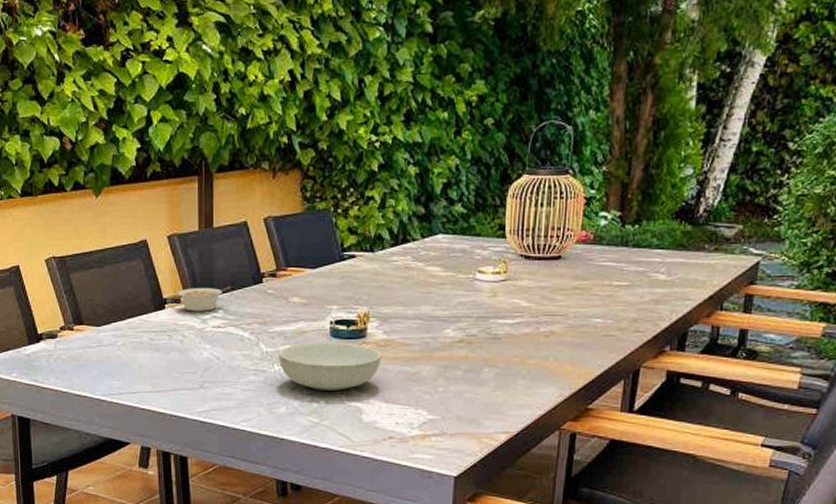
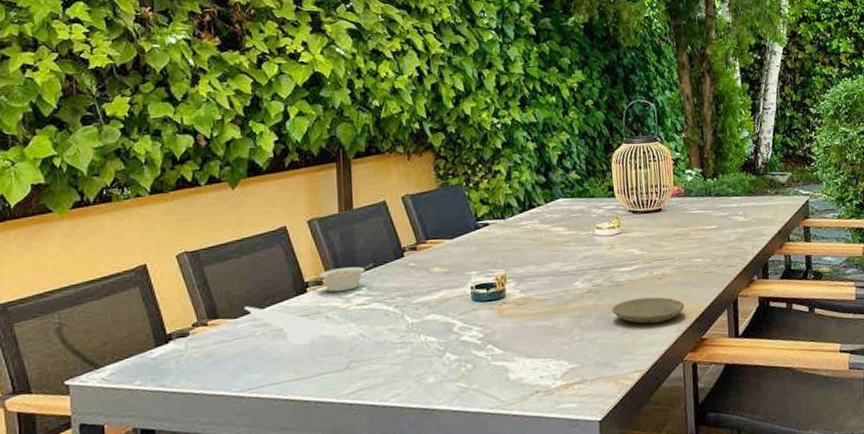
plate: none [106,316,216,359] -> present [244,306,361,345]
serving bowl: present [278,342,382,390] -> none [423,305,522,355]
plate: none [484,355,572,385] -> present [612,297,685,324]

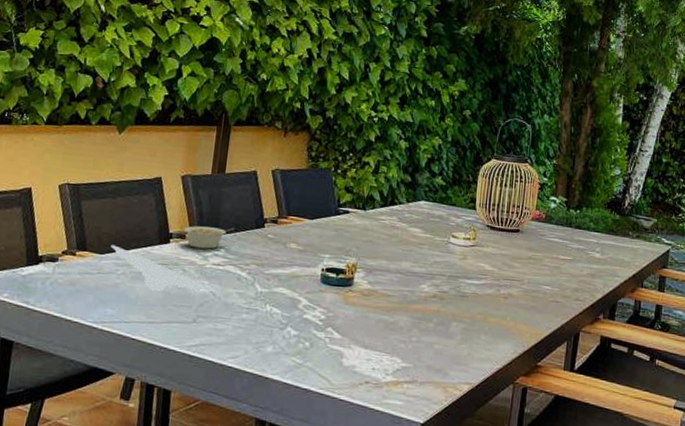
plate: present [612,297,685,324] -> none [453,312,525,342]

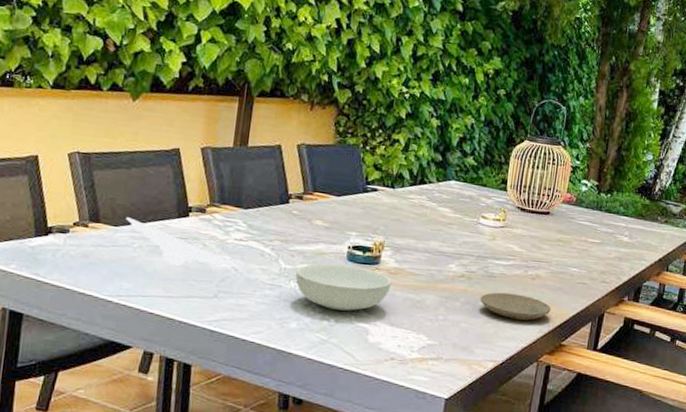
legume: present [183,226,234,249] -> none [204,200,257,224]
serving bowl: none [271,286,365,334] -> present [295,263,392,311]
plate: none [453,312,525,342] -> present [480,292,551,321]

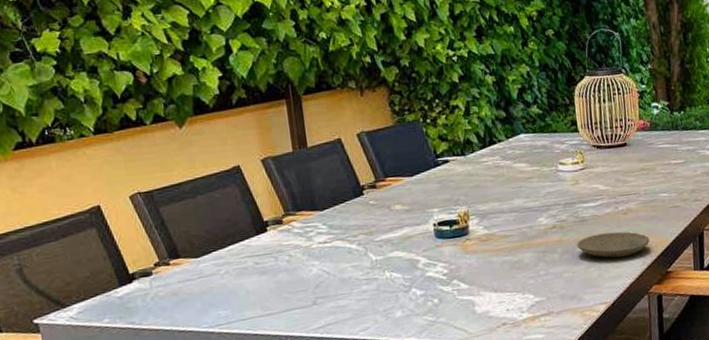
plate: present [126,217,235,267] -> none [205,245,326,283]
serving bowl: present [295,263,392,311] -> none [387,241,486,290]

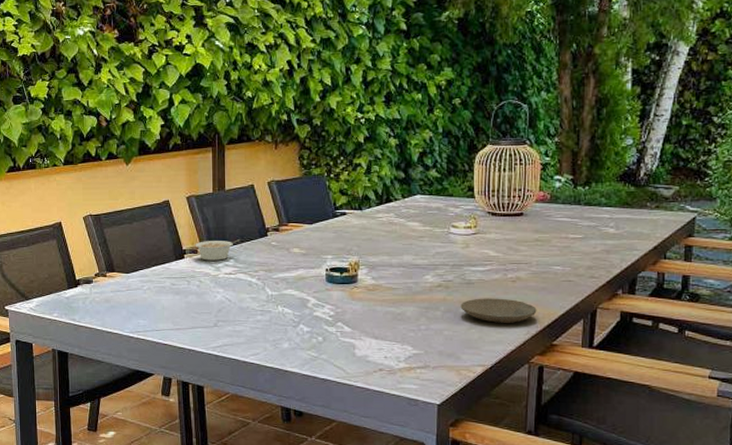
legume: none [278,202,332,231] -> present [195,239,240,261]

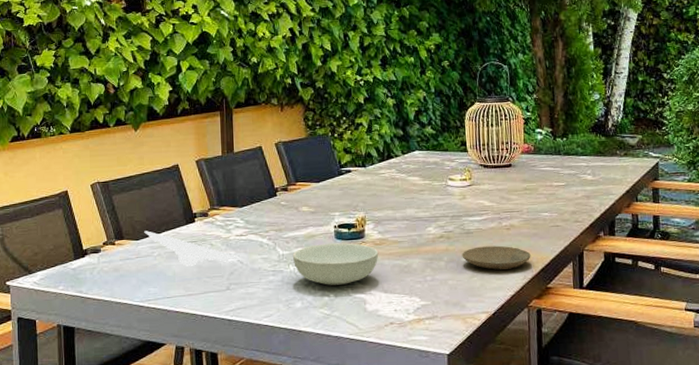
plate: none [134,264,228,301] -> present [144,231,240,266]
legume: present [195,239,240,261] -> none [205,200,250,223]
serving bowl: none [281,286,371,328] -> present [292,243,379,286]

